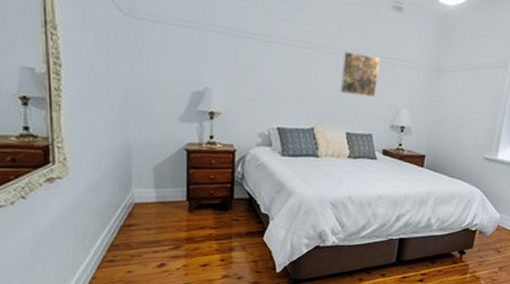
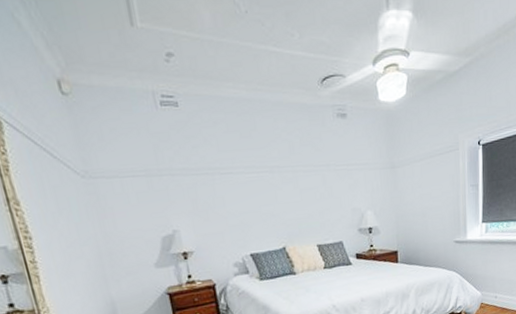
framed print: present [339,50,380,97] -> none [298,166,338,209]

